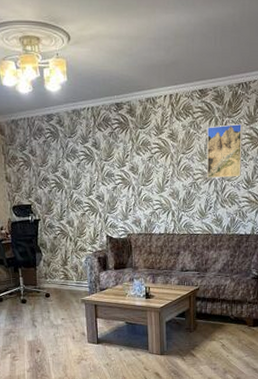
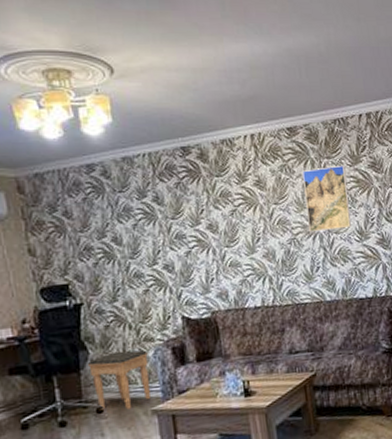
footstool: none [41,256,82,297] -> present [87,350,151,410]

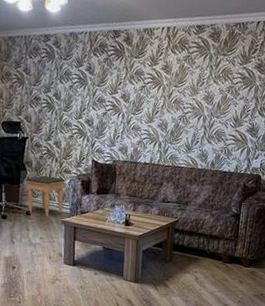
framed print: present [302,164,351,233] -> none [196,62,236,115]

